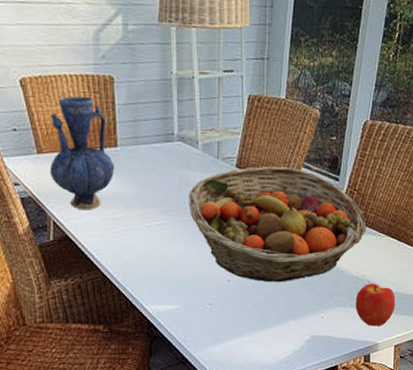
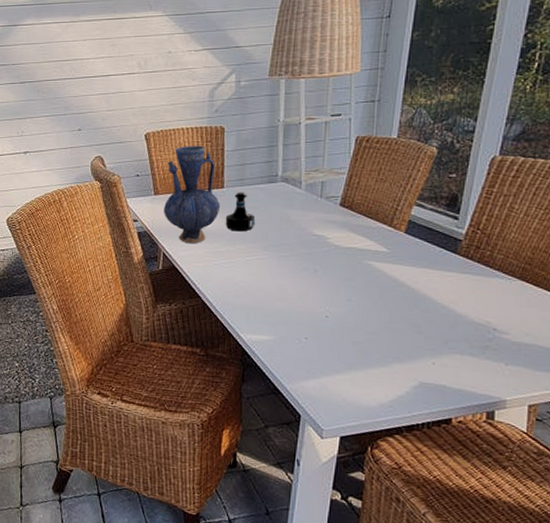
tequila bottle: none [121,151,154,196] -> present [225,192,256,232]
fruit basket: present [188,166,367,283] -> none [289,205,493,323]
apple: present [355,283,396,326] -> none [476,331,531,381]

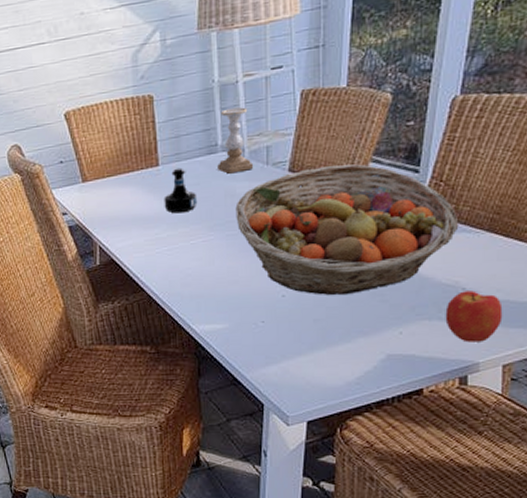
vase: present [164,145,221,244] -> none [93,119,157,233]
candle holder: none [276,145,309,202] -> present [217,107,254,174]
fruit basket: none [289,205,493,323] -> present [235,164,459,296]
apple: none [476,331,531,381] -> present [445,290,503,343]

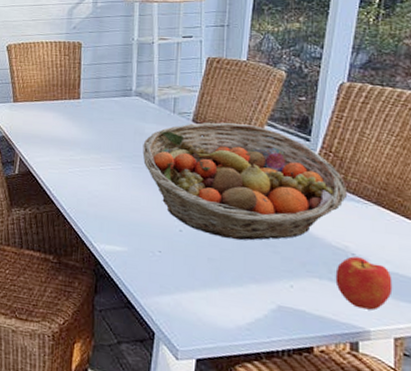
tequila bottle: present [164,167,198,214] -> none [80,103,111,142]
candle holder: present [217,107,254,174] -> none [130,62,162,116]

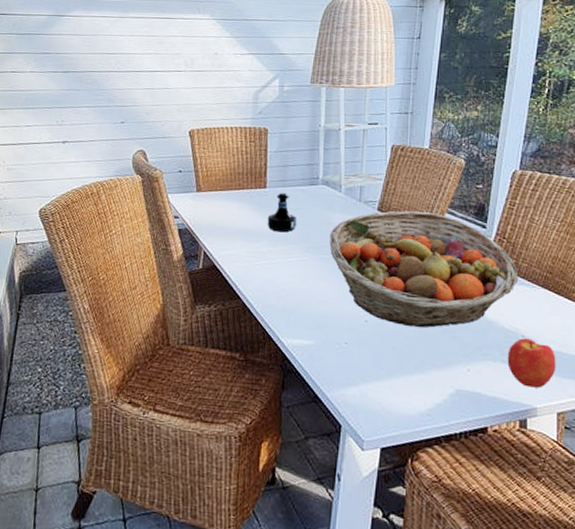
tequila bottle: none [80,103,111,142] -> present [267,192,297,233]

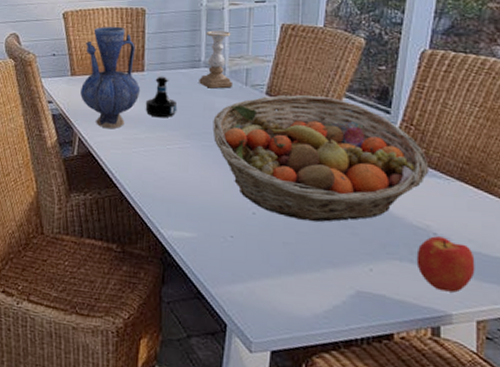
vase: none [206,144,263,243] -> present [80,26,141,129]
candle holder: none [317,150,349,205] -> present [199,30,234,89]

